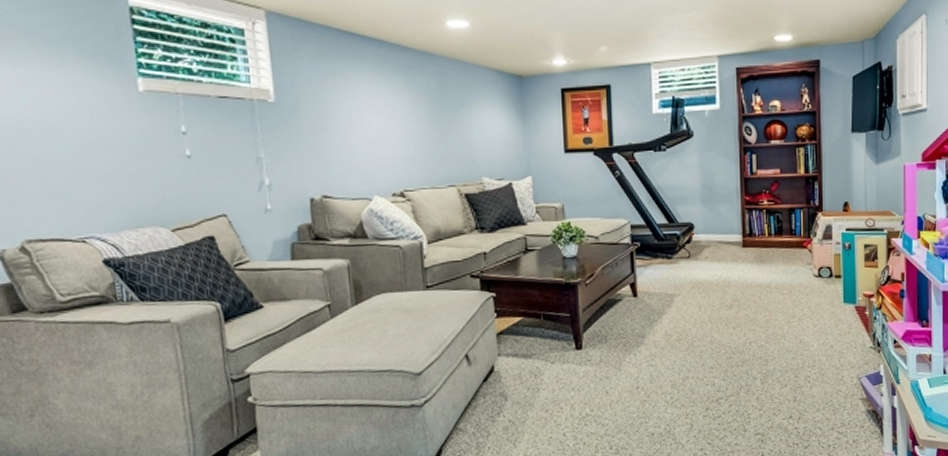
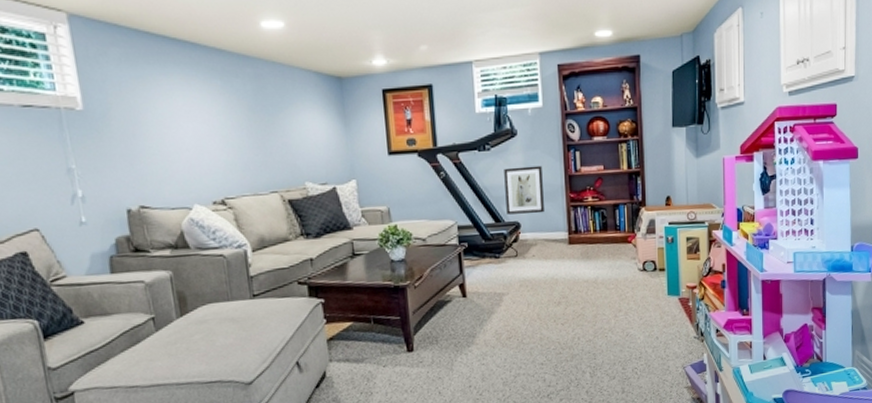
wall art: none [679,167,718,216] -> present [504,165,544,215]

